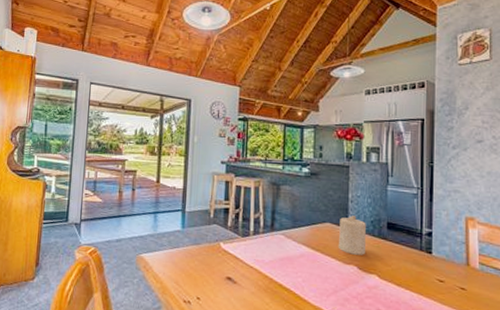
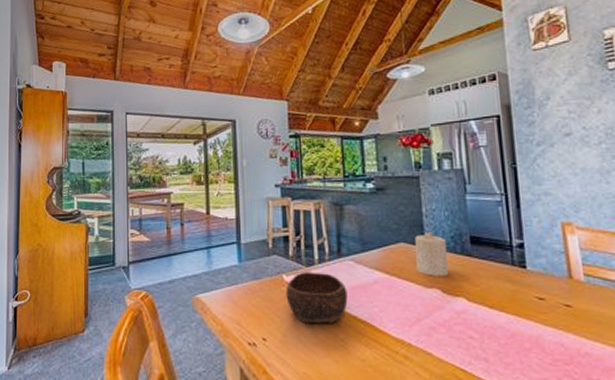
bowl: none [221,241,276,289] -> present [286,272,348,324]

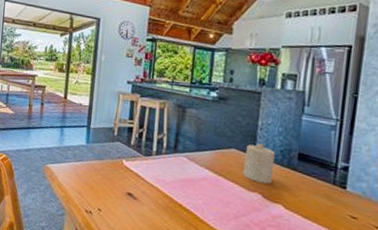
bowl: present [286,272,348,324] -> none [123,160,177,207]

